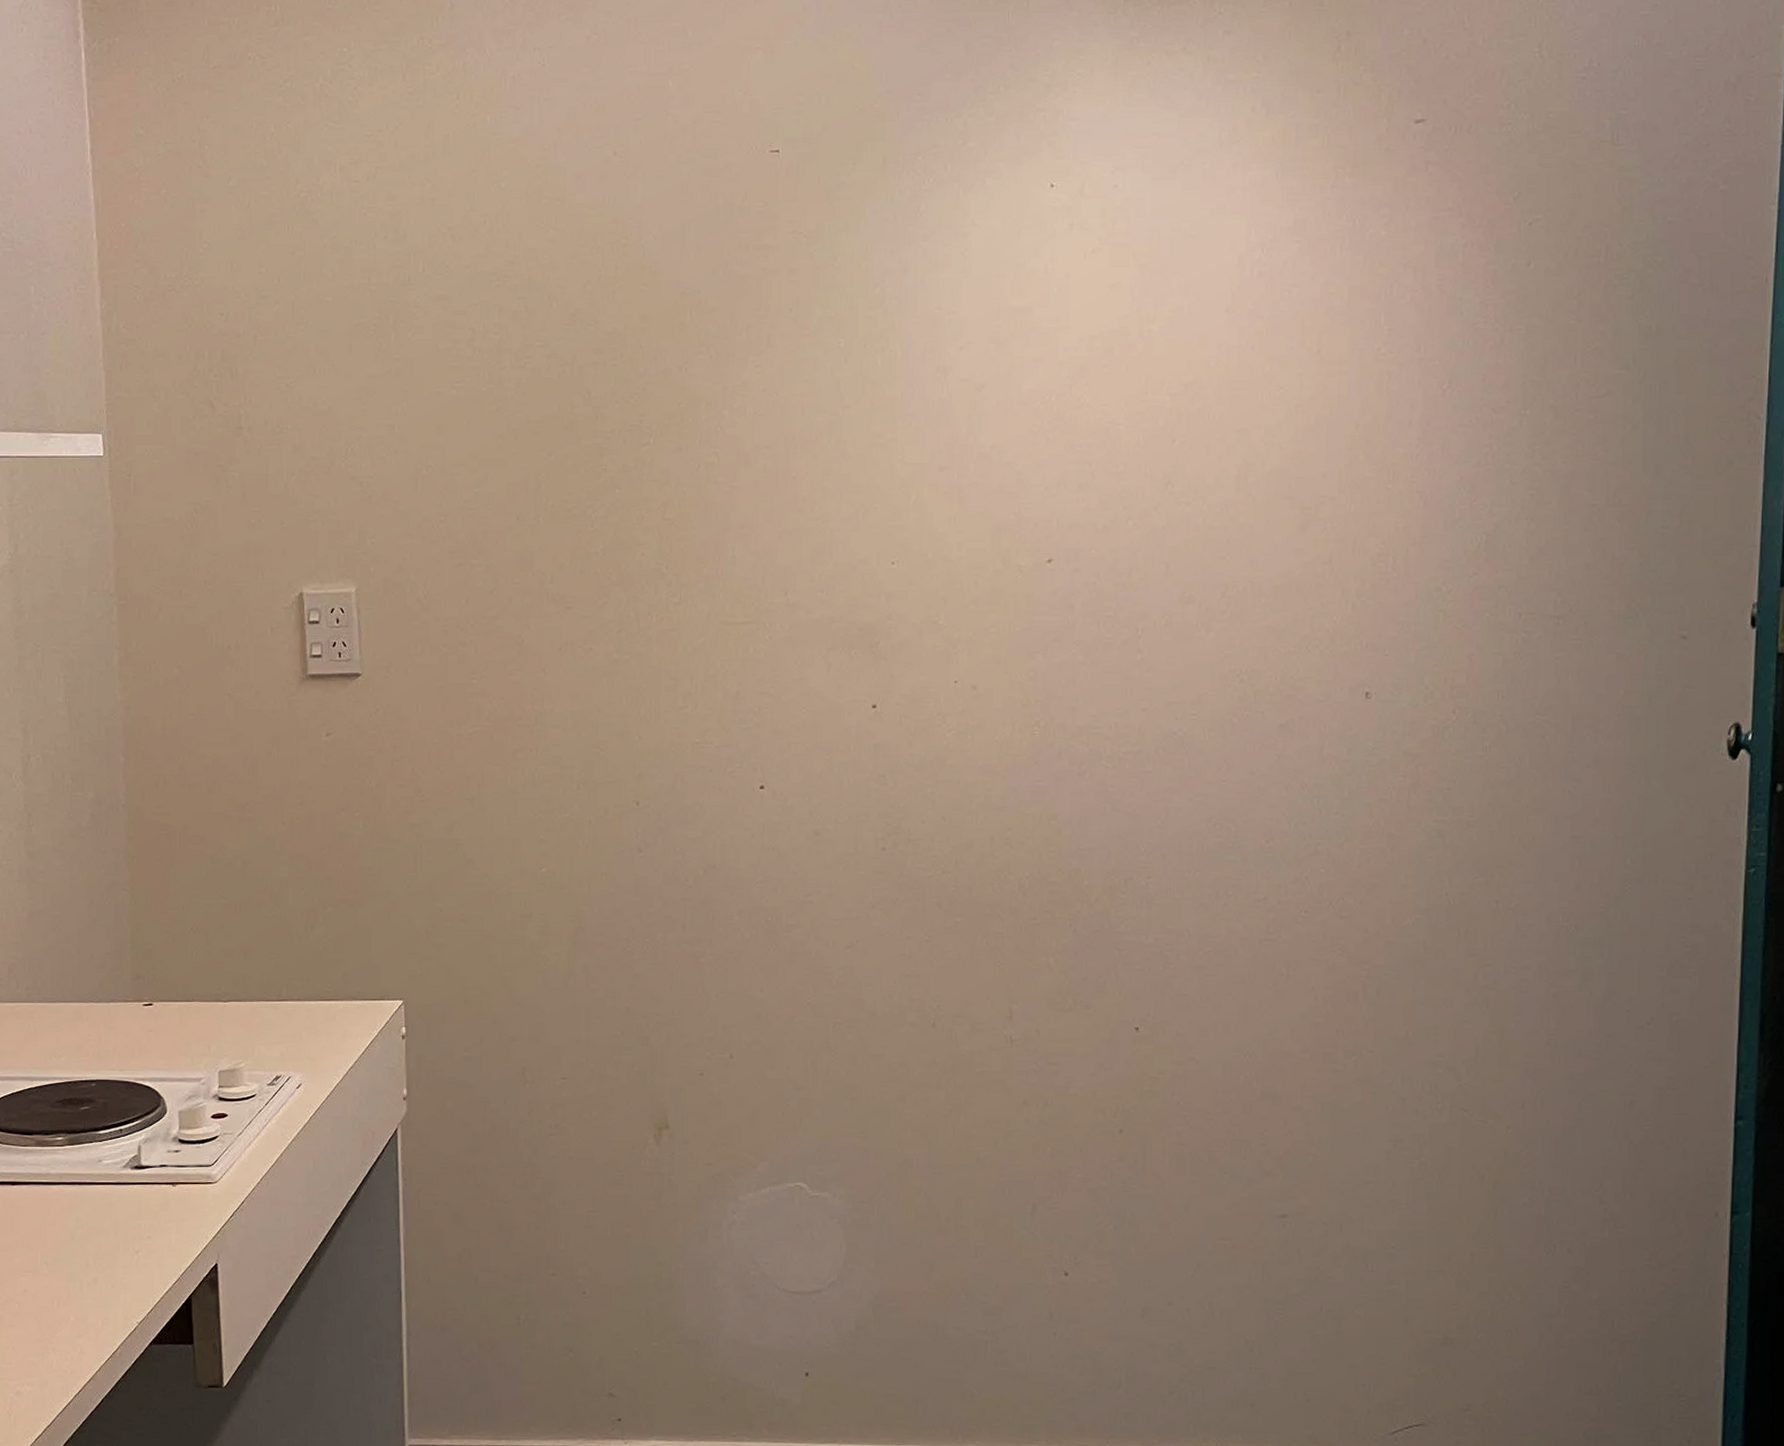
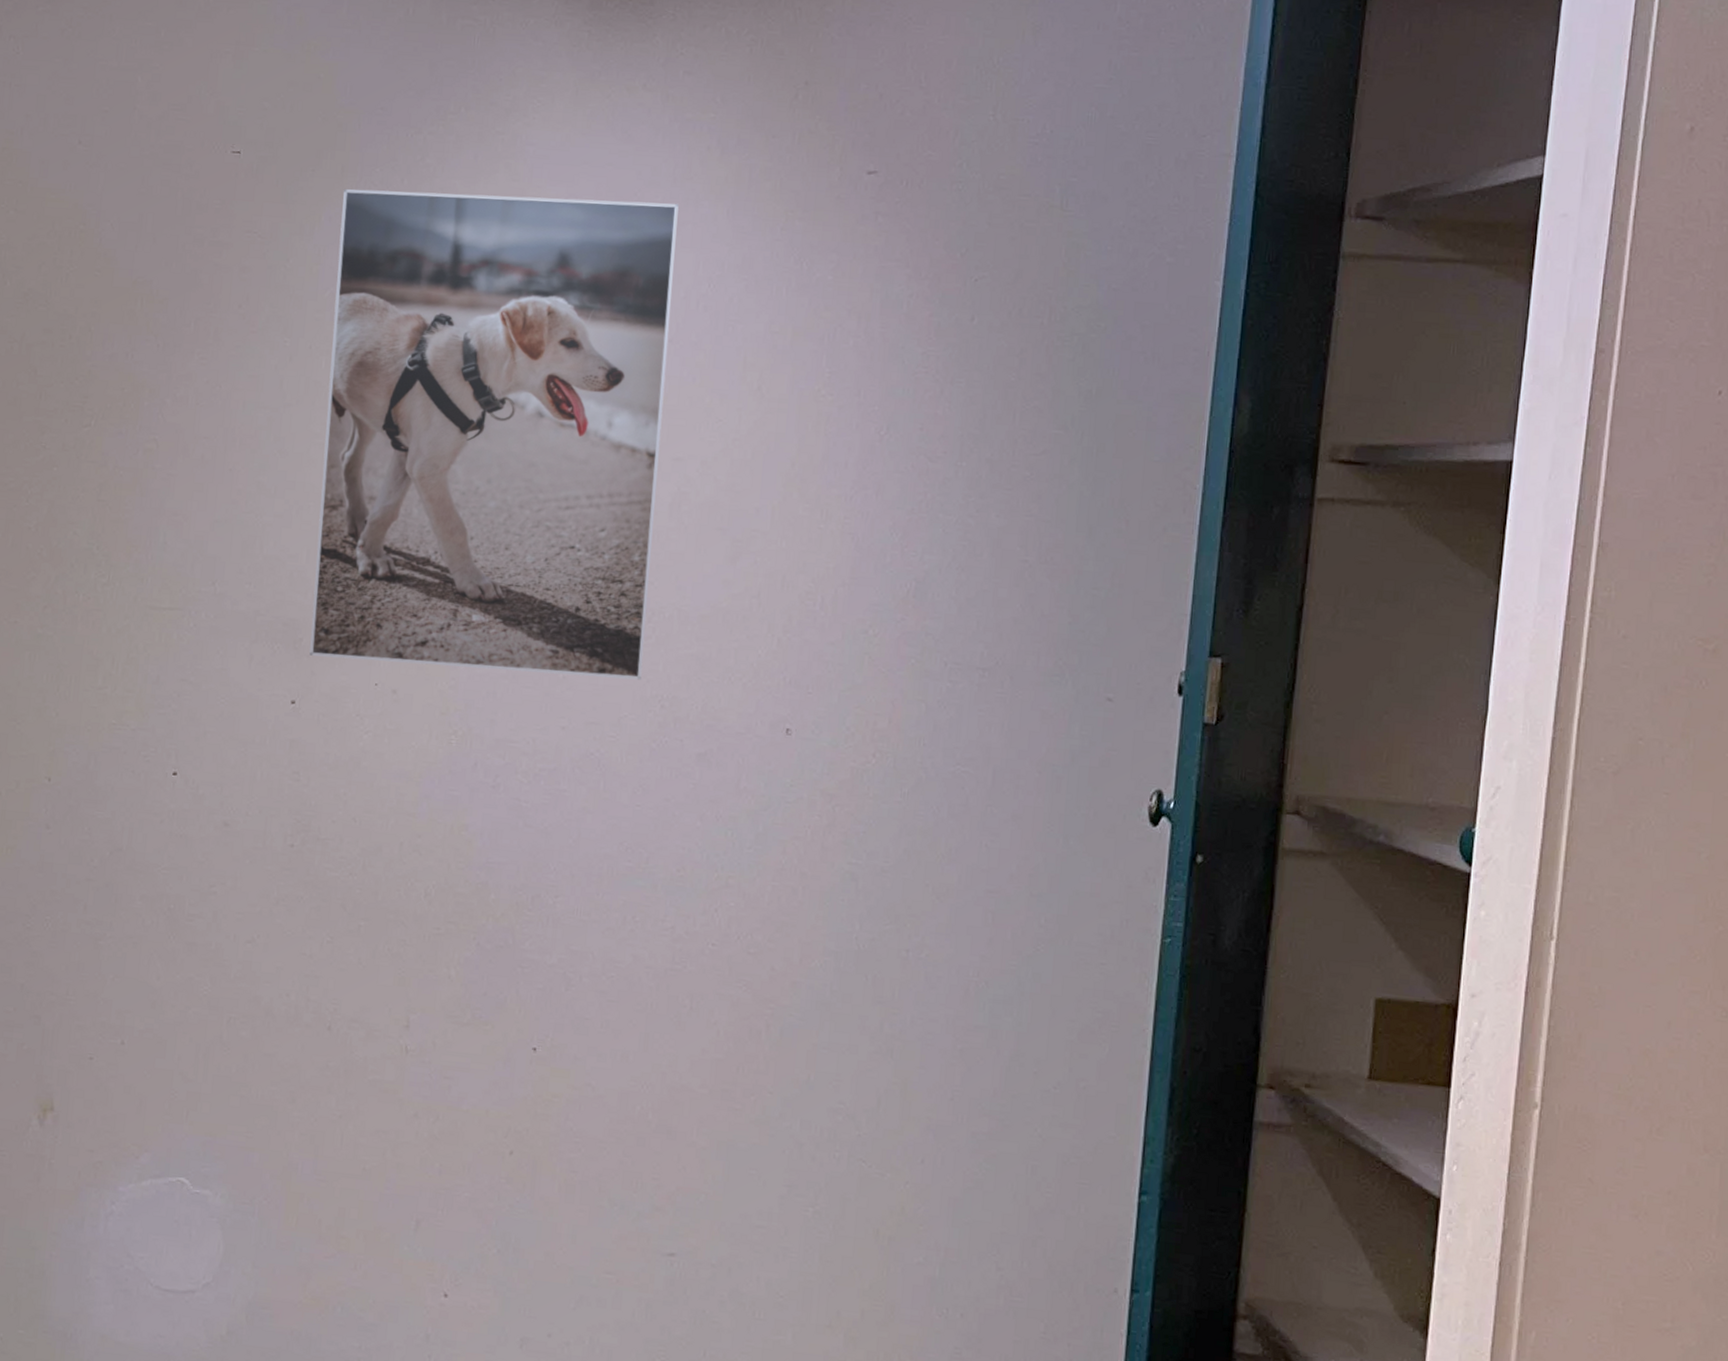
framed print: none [886,168,1227,659] -> present [309,189,679,680]

